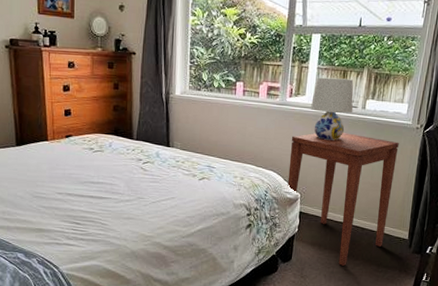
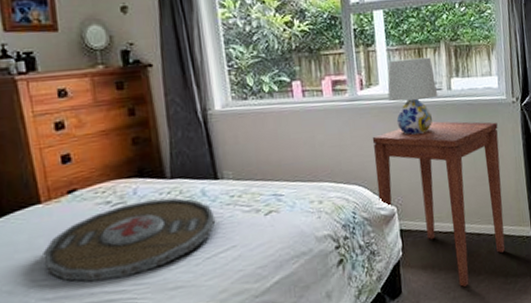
serving tray: none [45,152,163,203] -> present [43,198,216,282]

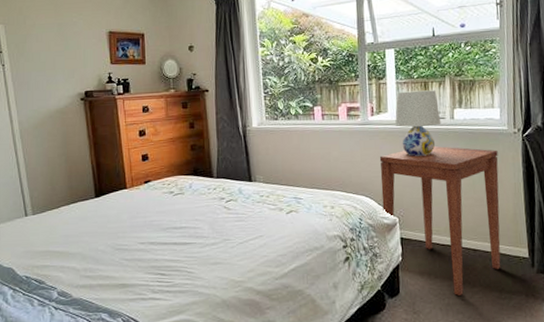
serving tray: present [43,198,216,282] -> none [126,193,248,251]

